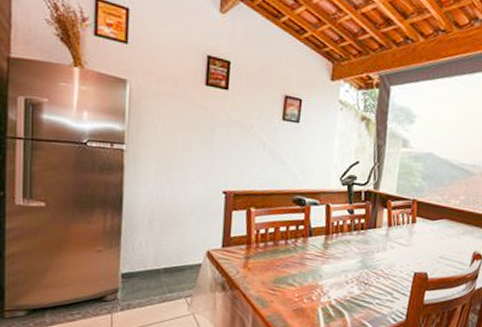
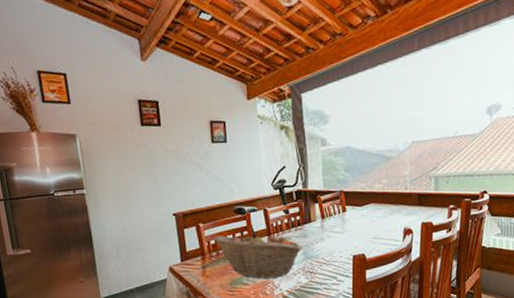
fruit basket: none [264,225,362,285] -> present [213,232,303,279]

